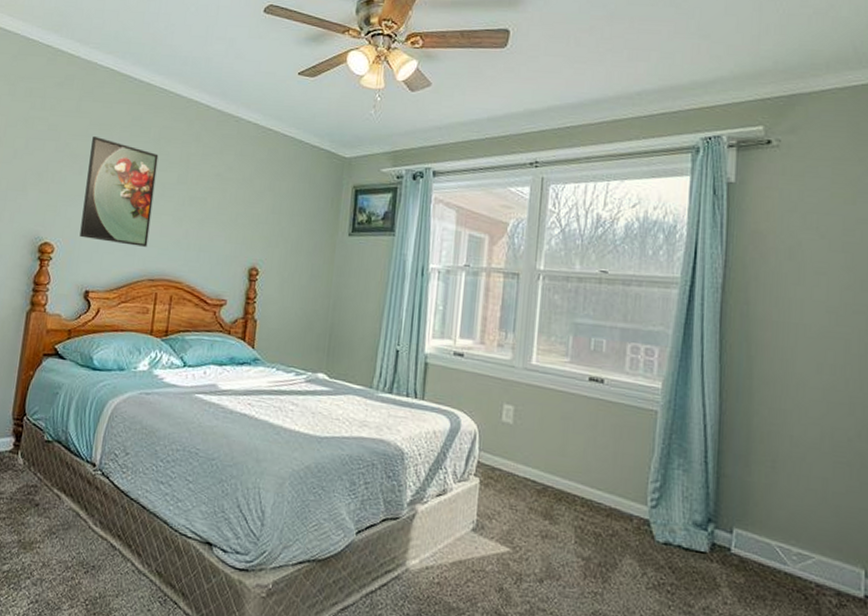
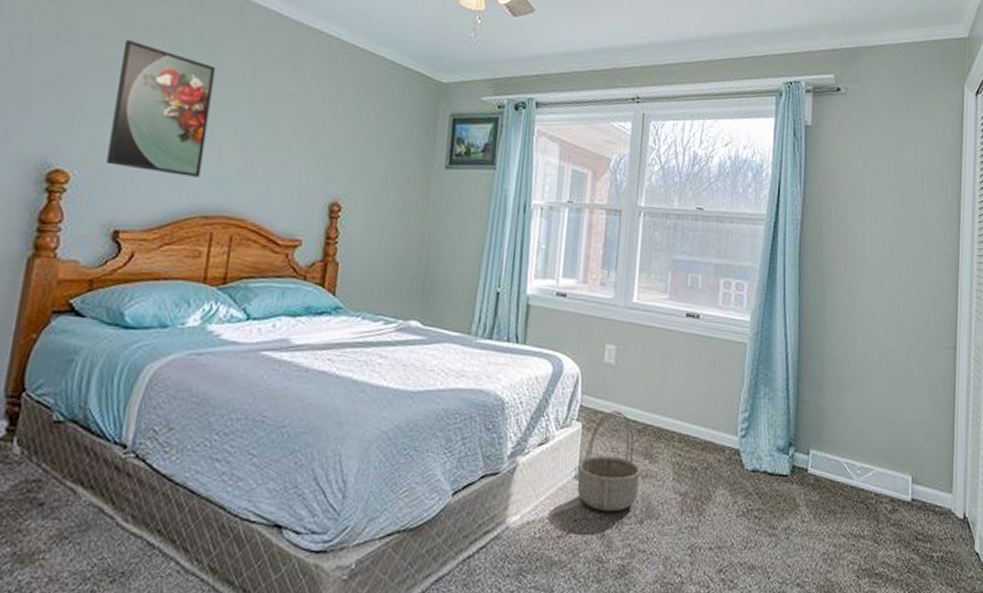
basket: none [474,469,541,568] -> present [577,411,642,512]

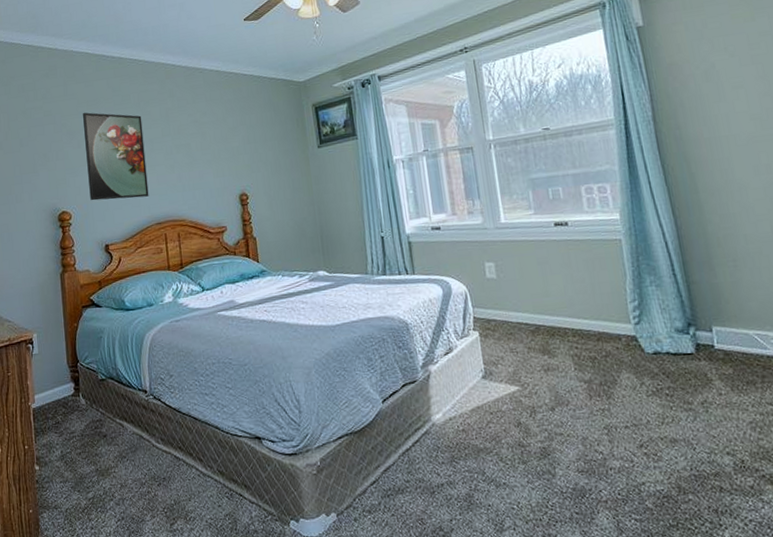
basket: present [577,411,642,512] -> none [482,317,545,404]

